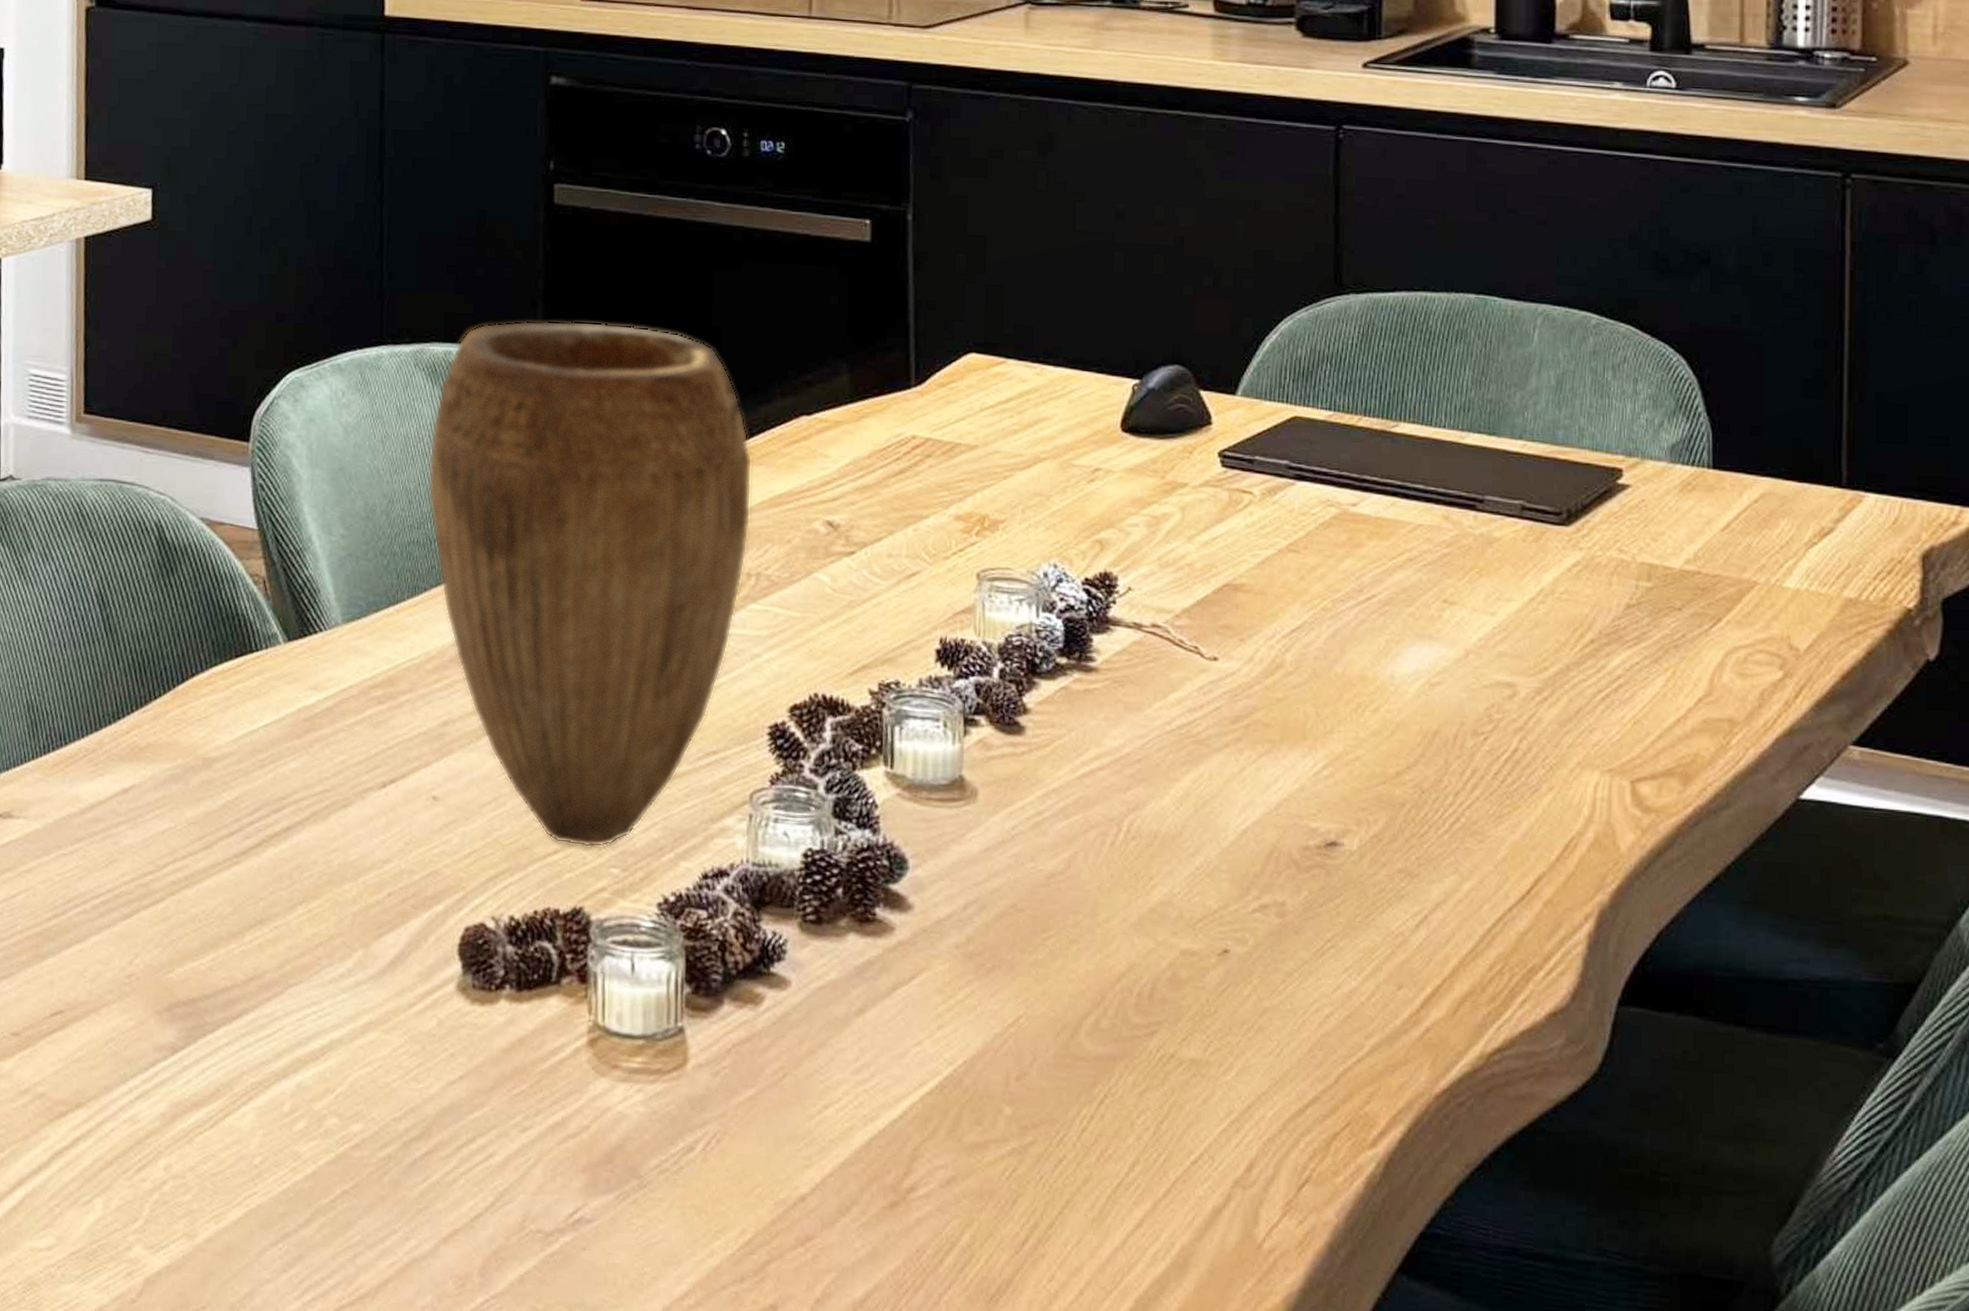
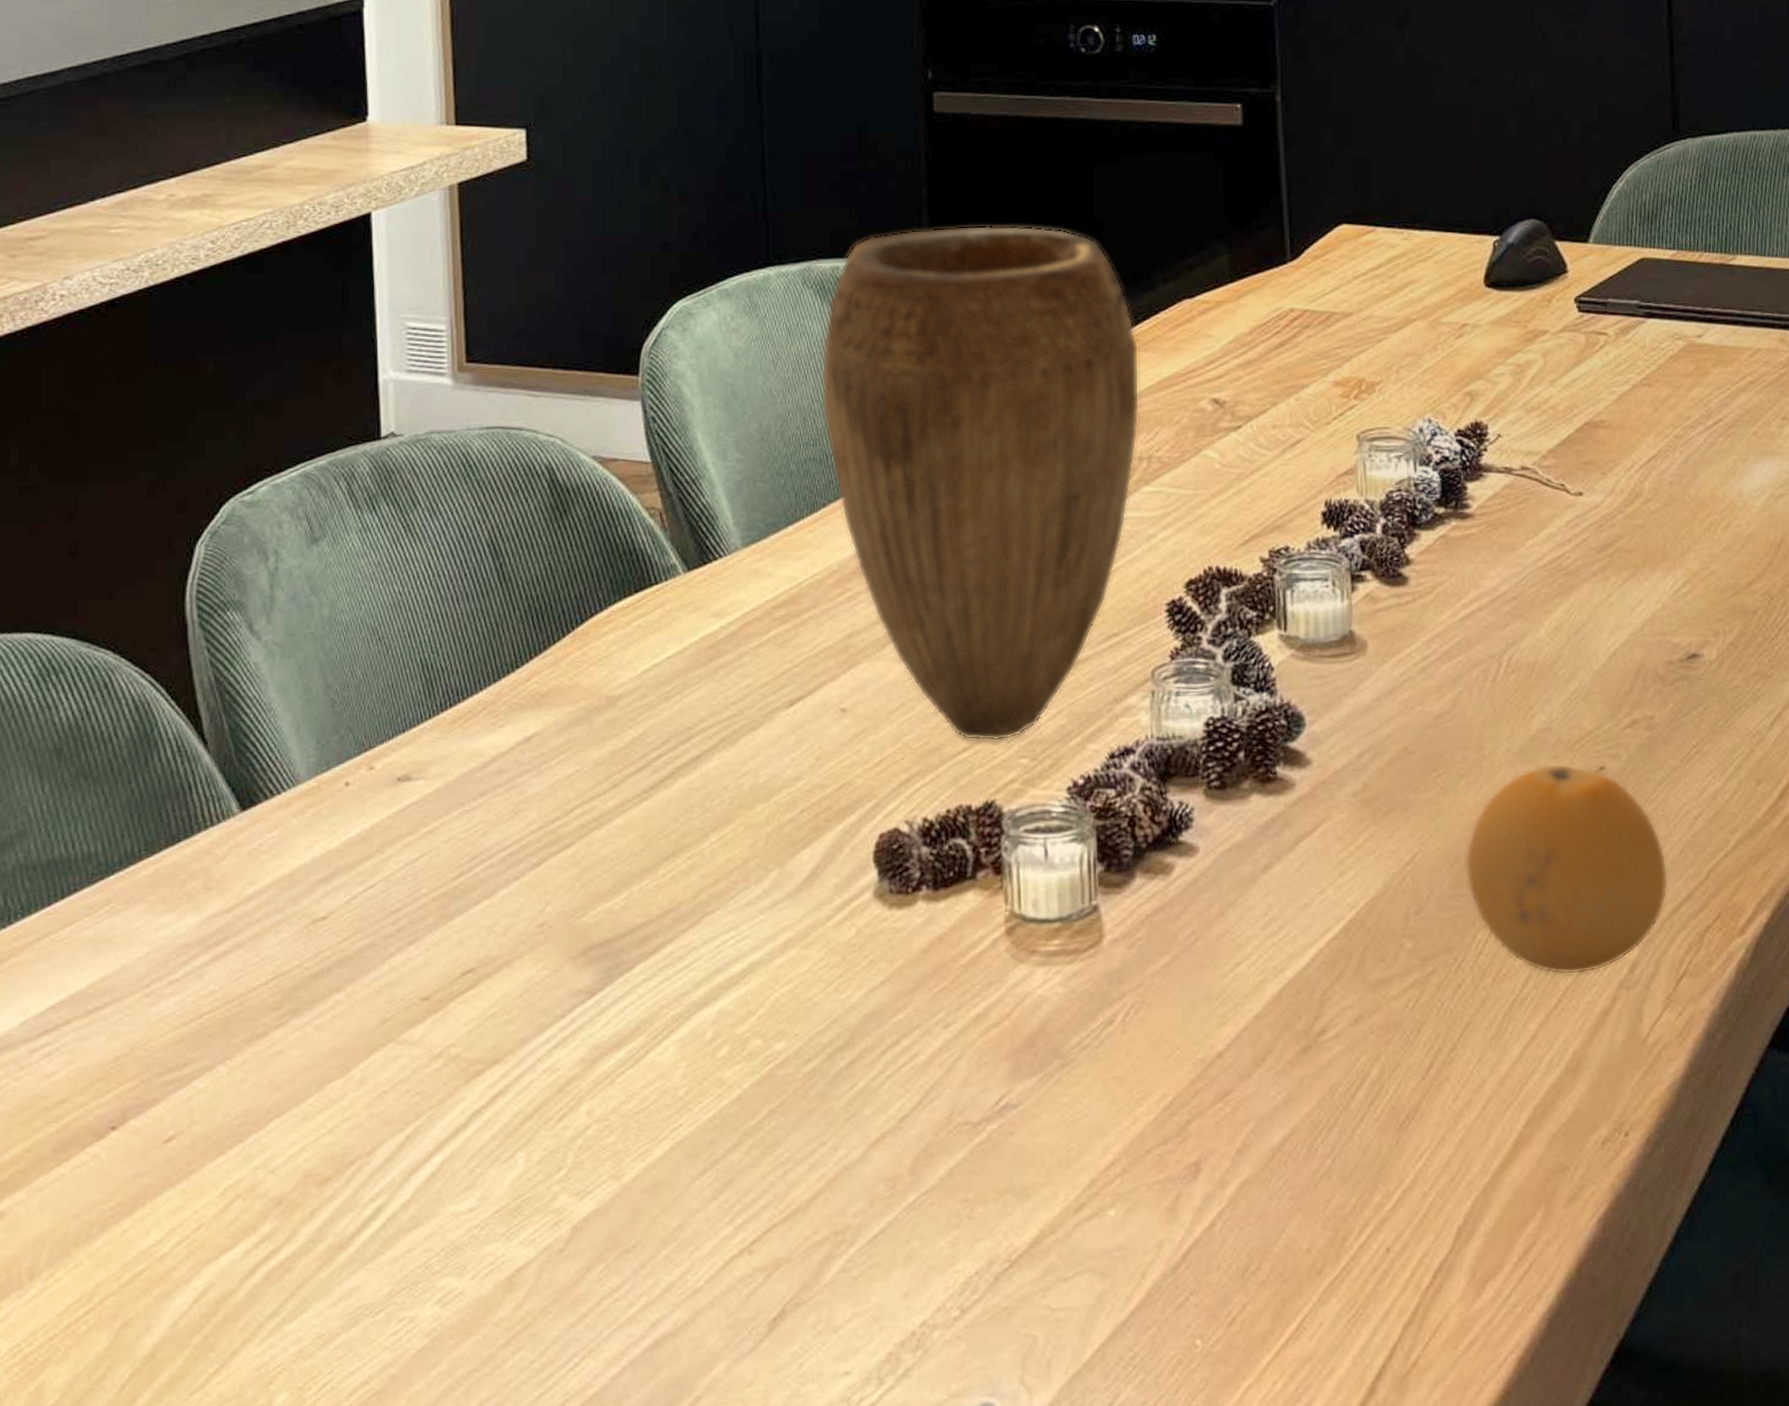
fruit: none [1072,940,1294,1167] -> present [1465,763,1669,975]

